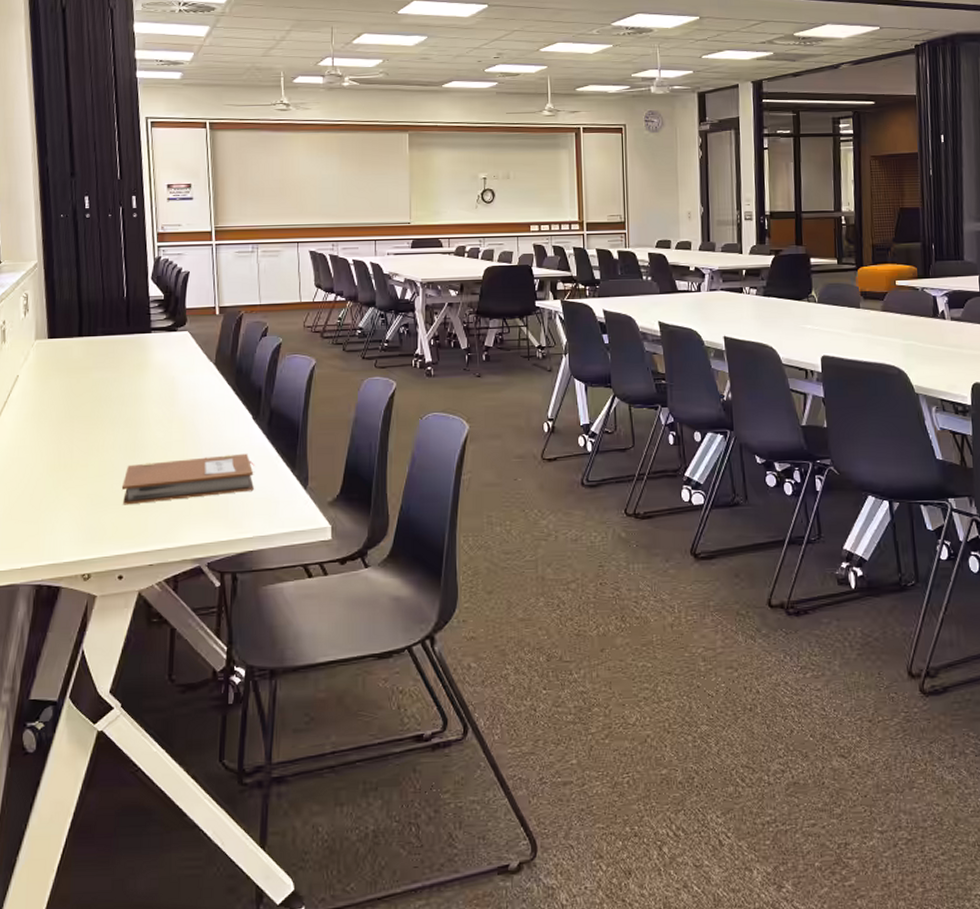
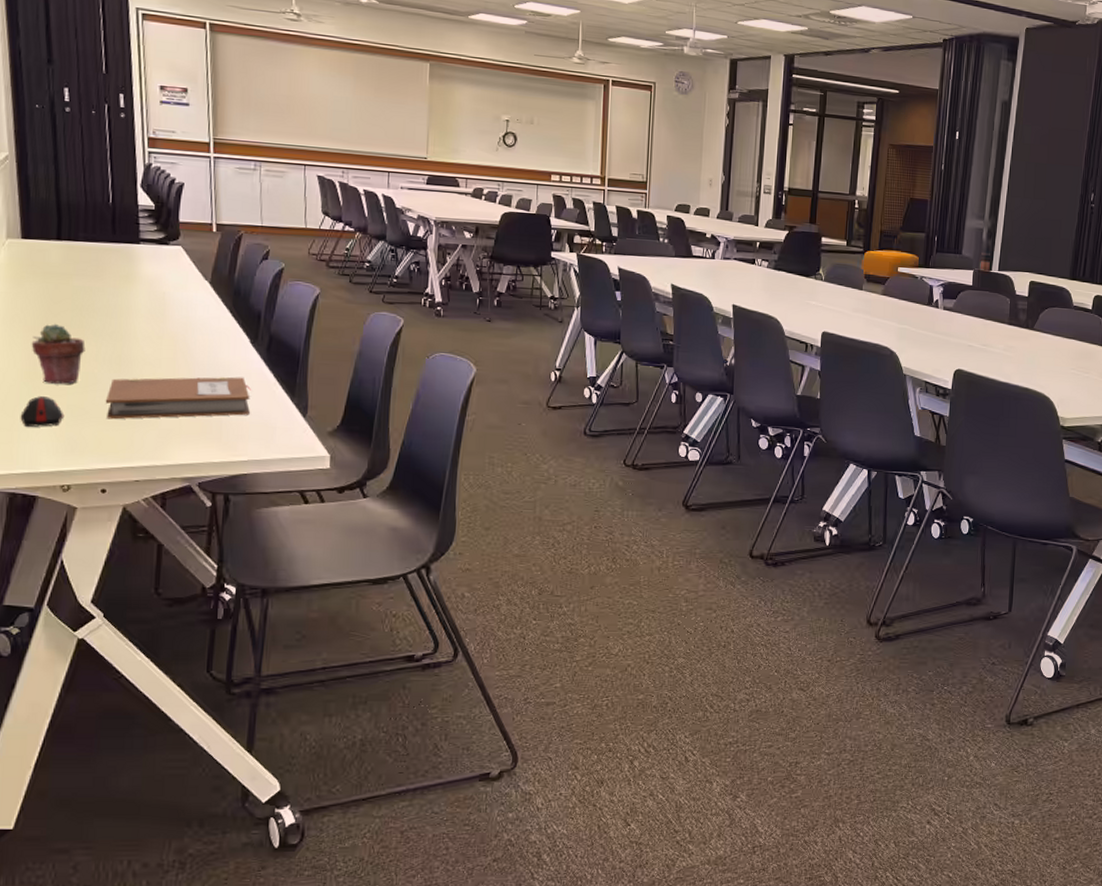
computer mouse: none [46,487,85,518] -> present [20,396,65,427]
potted succulent: none [56,416,104,474] -> present [31,323,86,384]

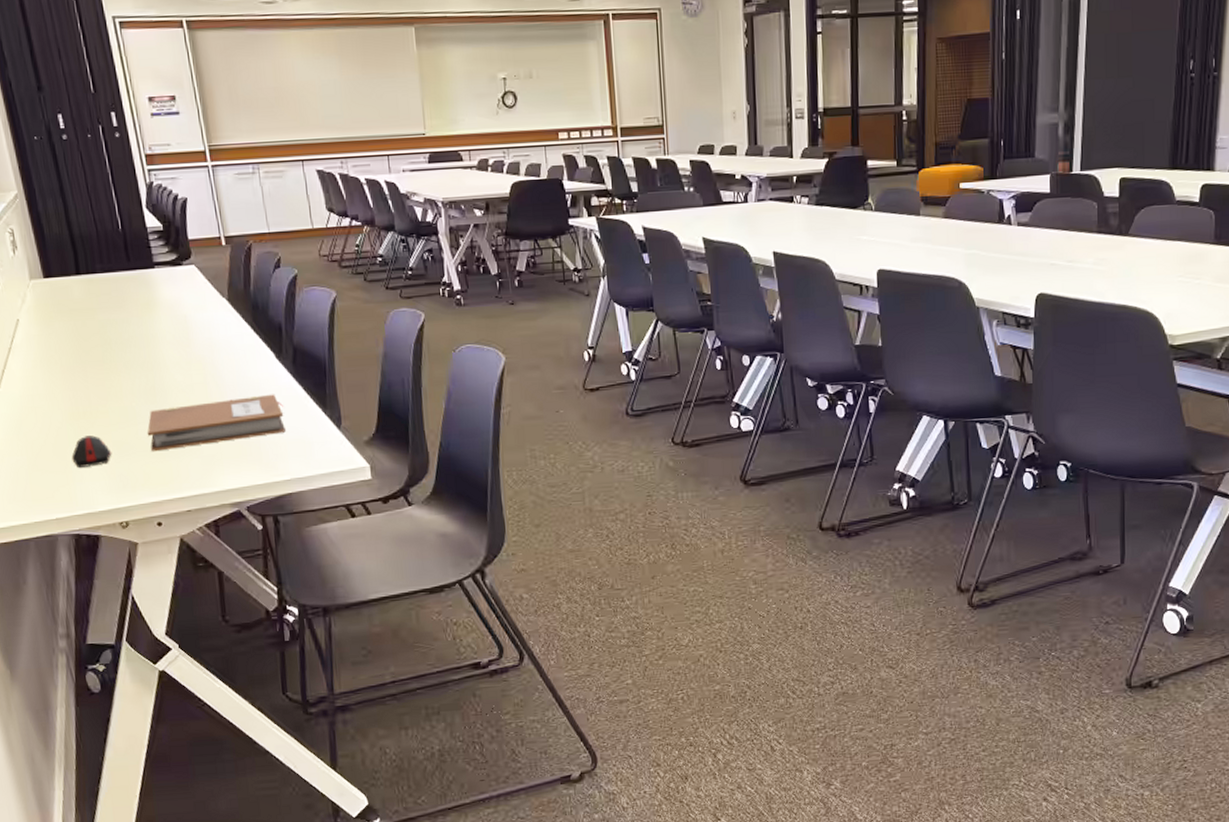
potted succulent: present [31,323,86,384] -> none [69,360,121,422]

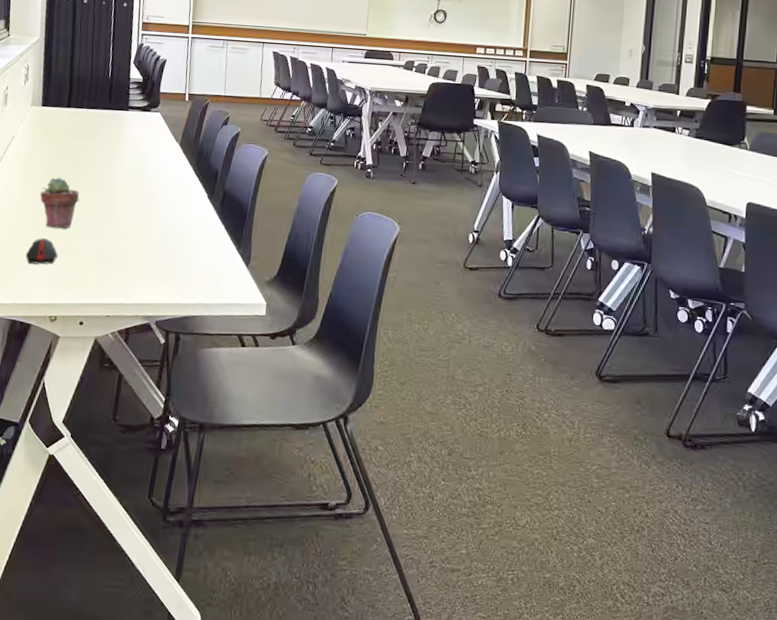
potted succulent: none [69,360,121,422] -> present [39,177,80,229]
notebook: present [147,394,287,452] -> none [90,225,206,263]

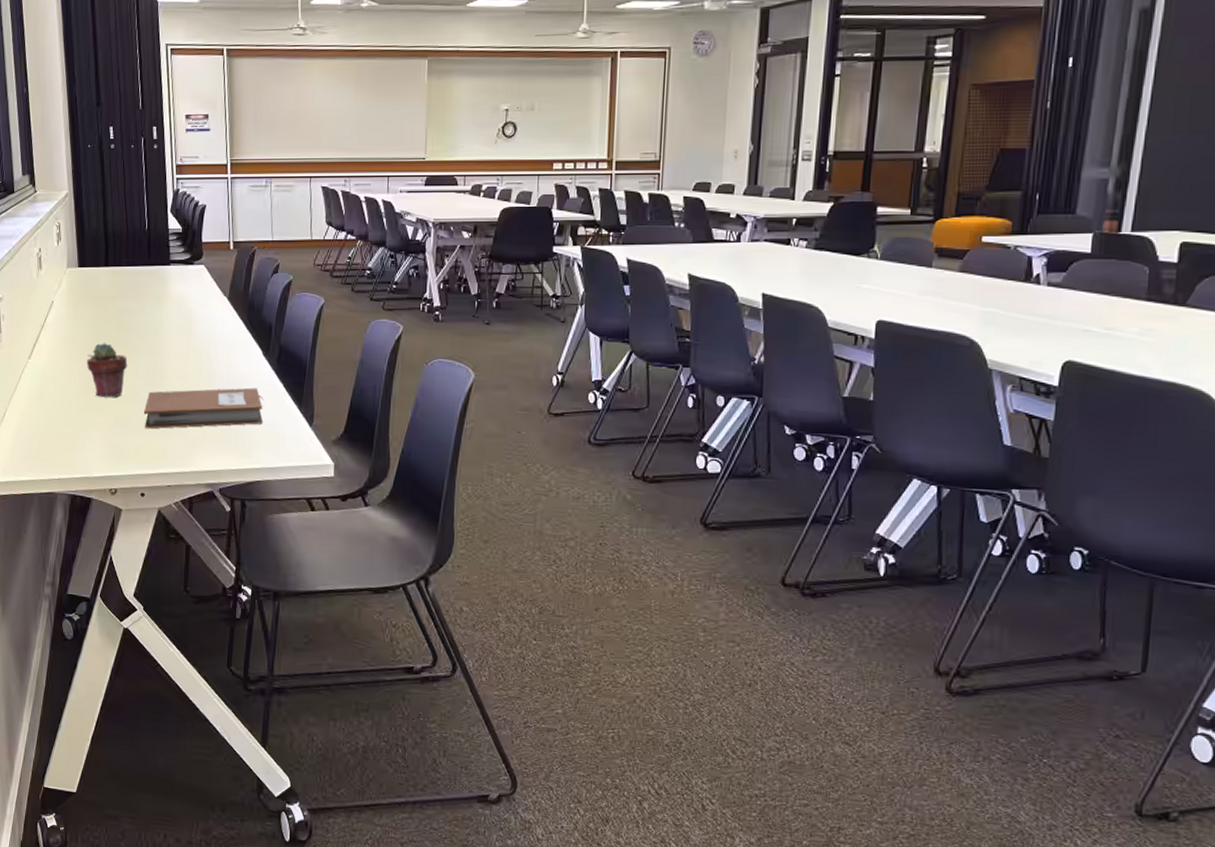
computer mouse: present [25,238,58,265] -> none [78,408,112,436]
notebook: none [90,225,206,263] -> present [144,387,265,429]

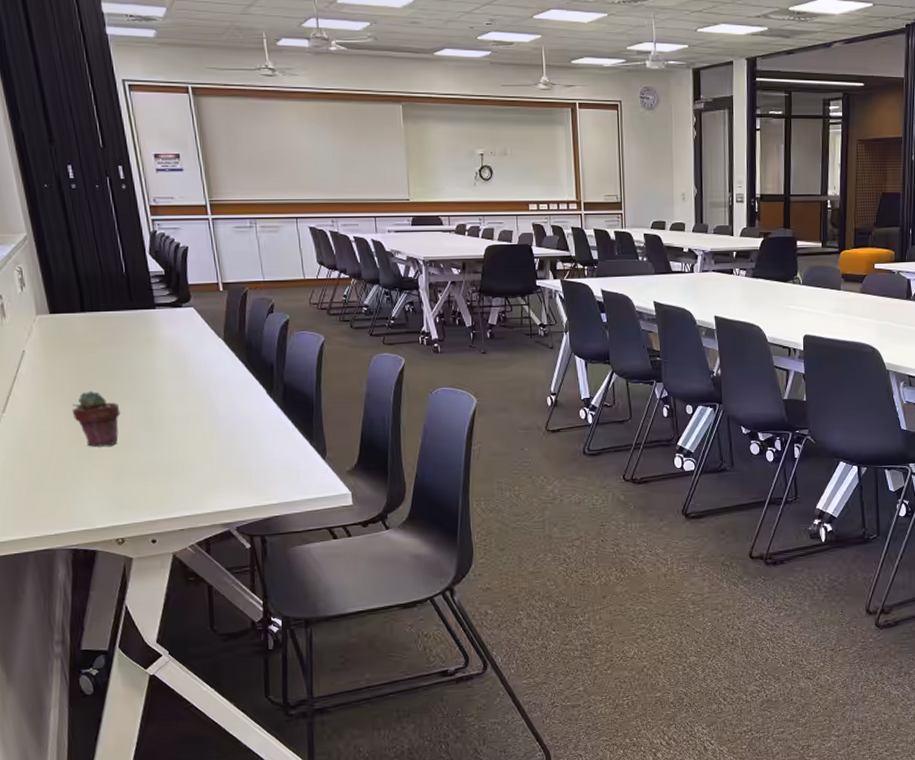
notebook: present [144,387,265,429] -> none [145,426,276,475]

